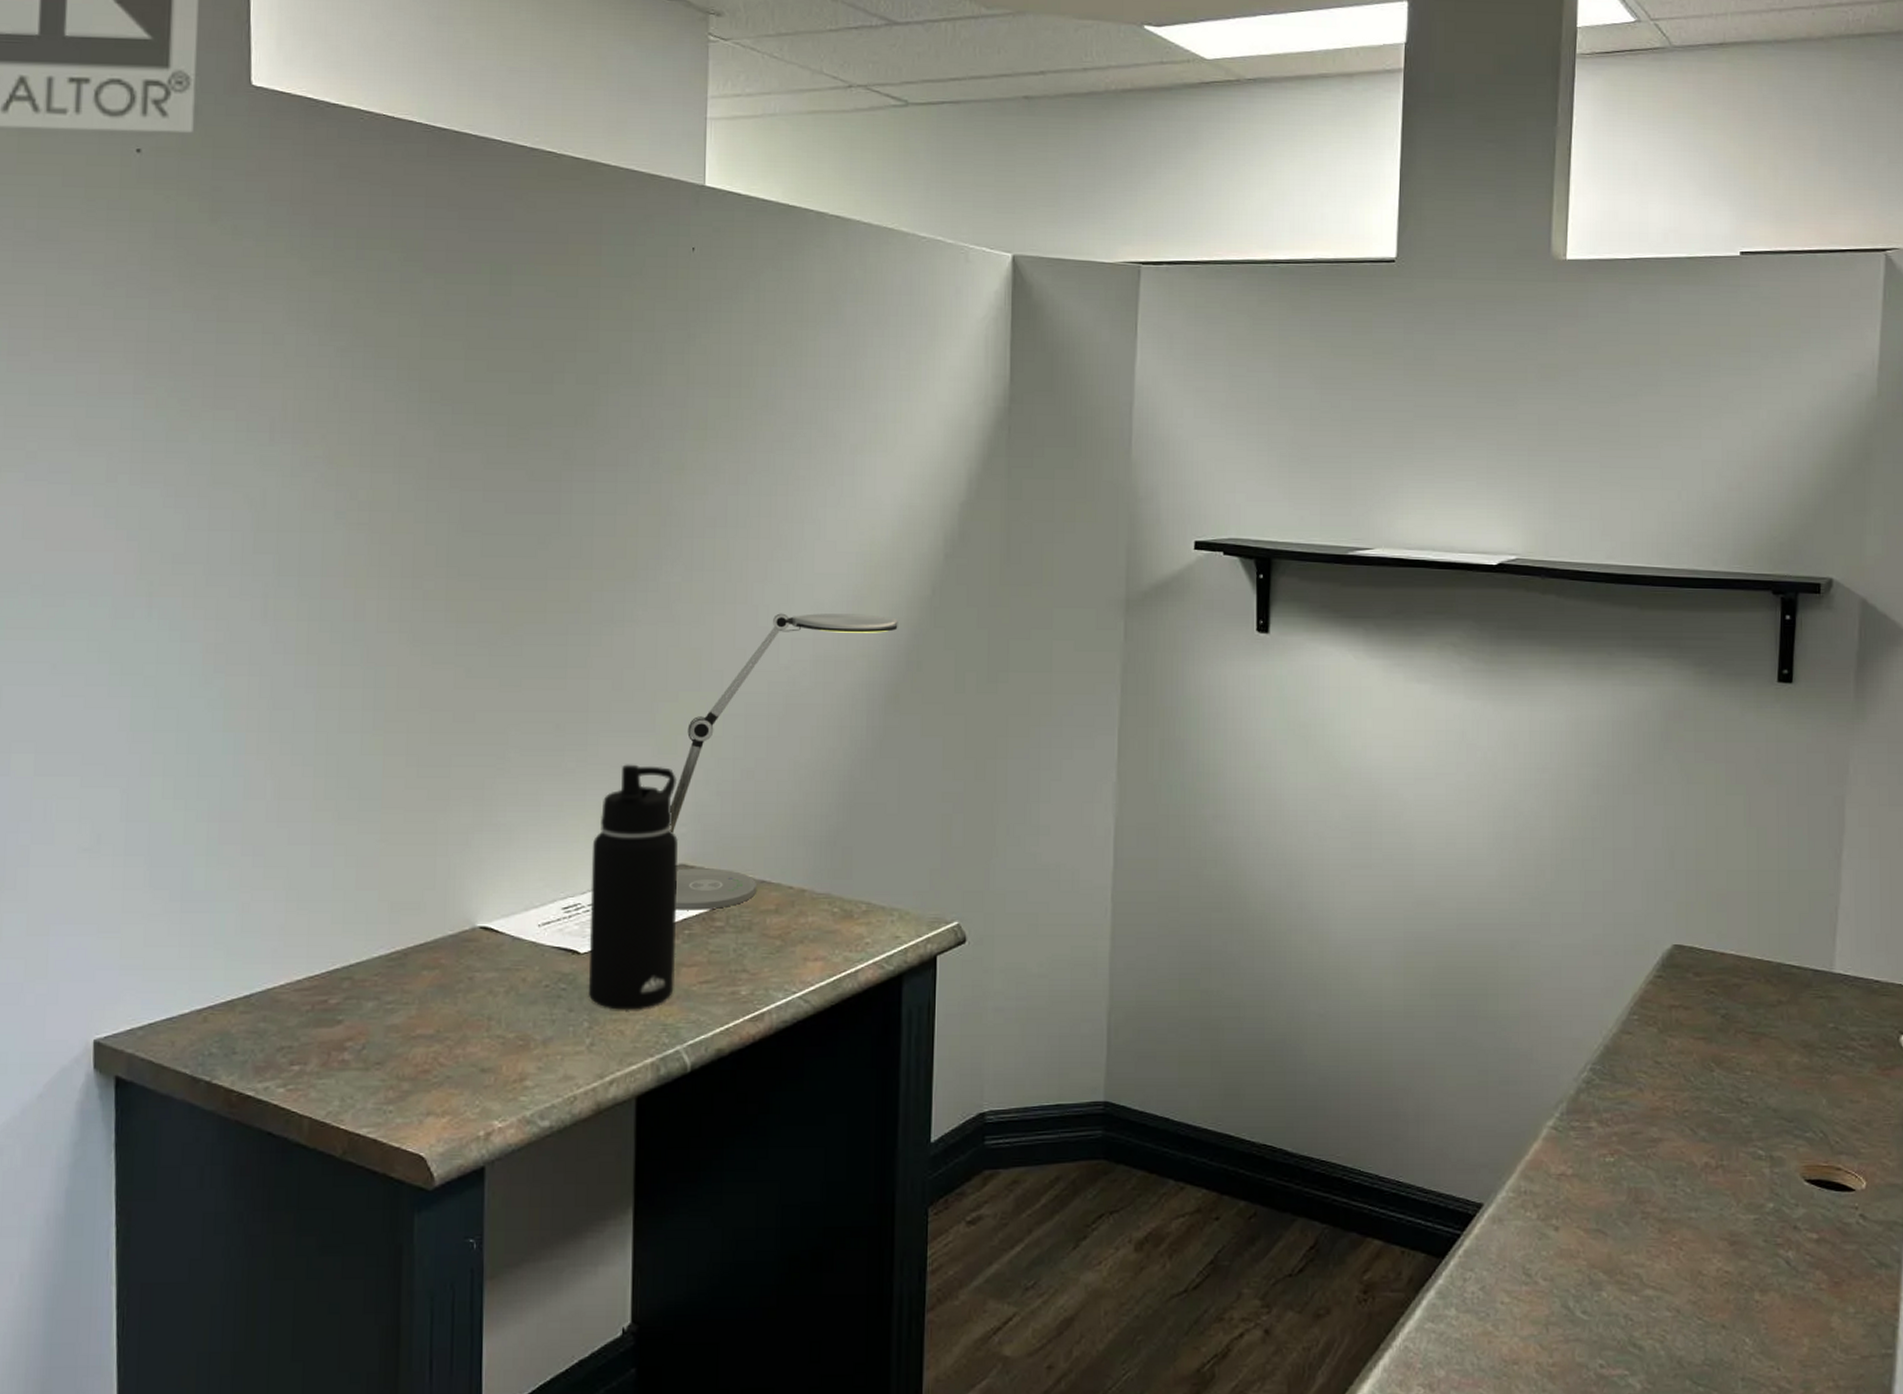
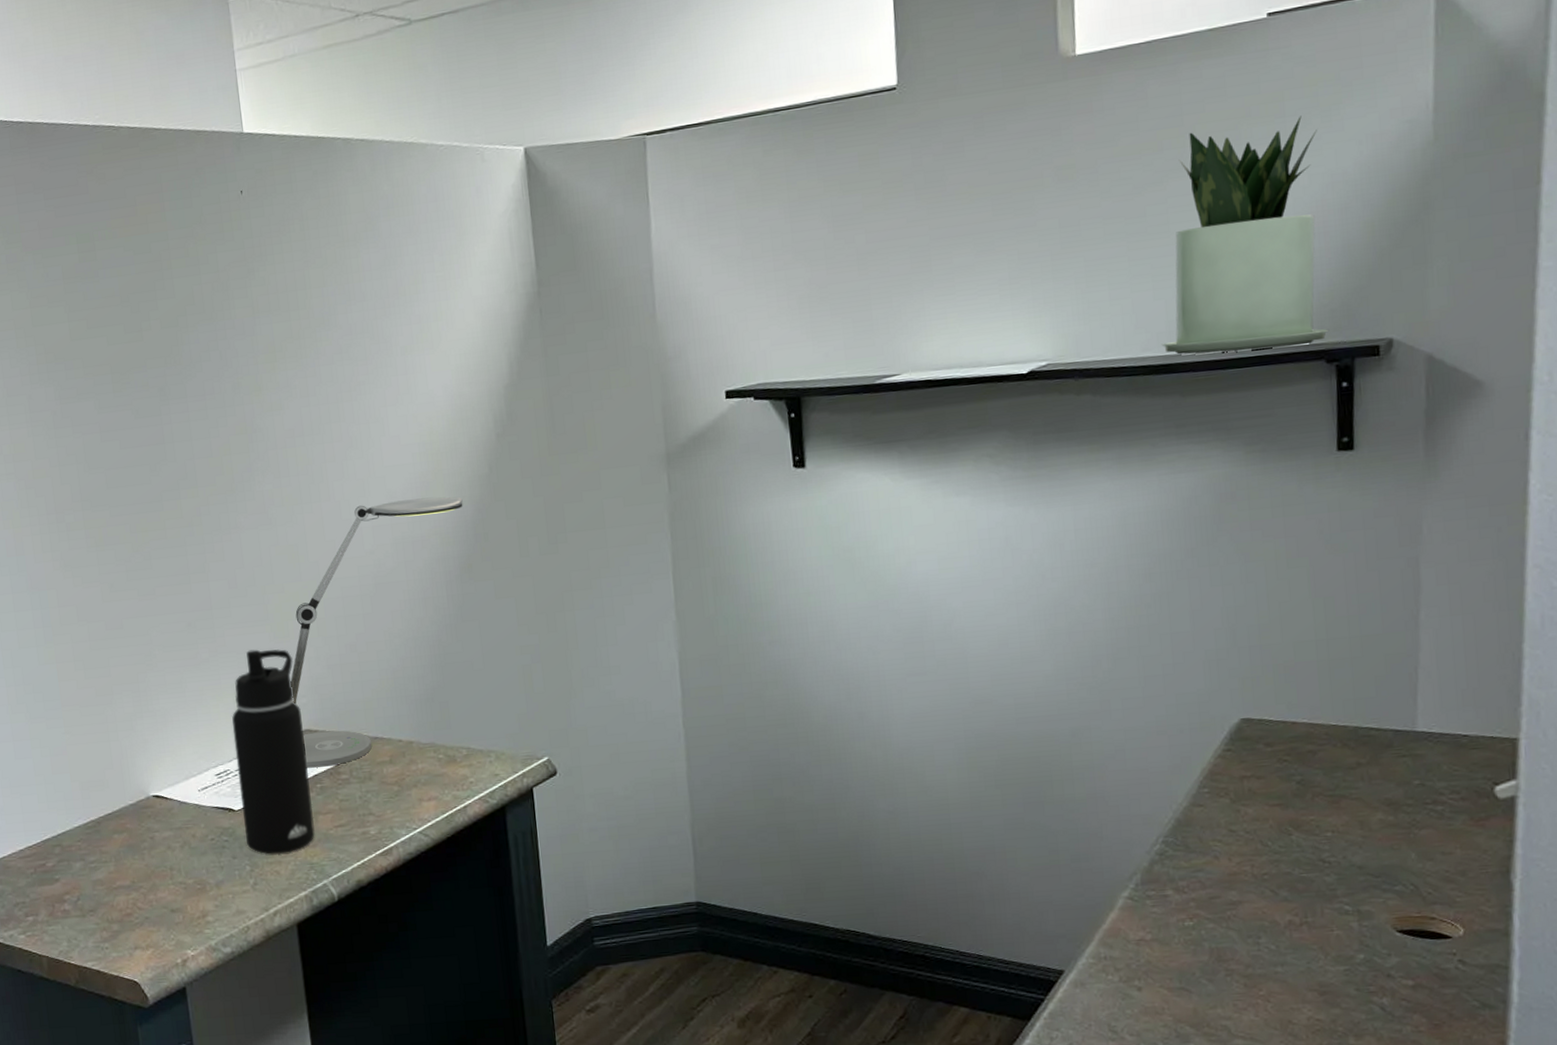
planter: none [1625,352,1777,574] -> present [1161,115,1330,355]

